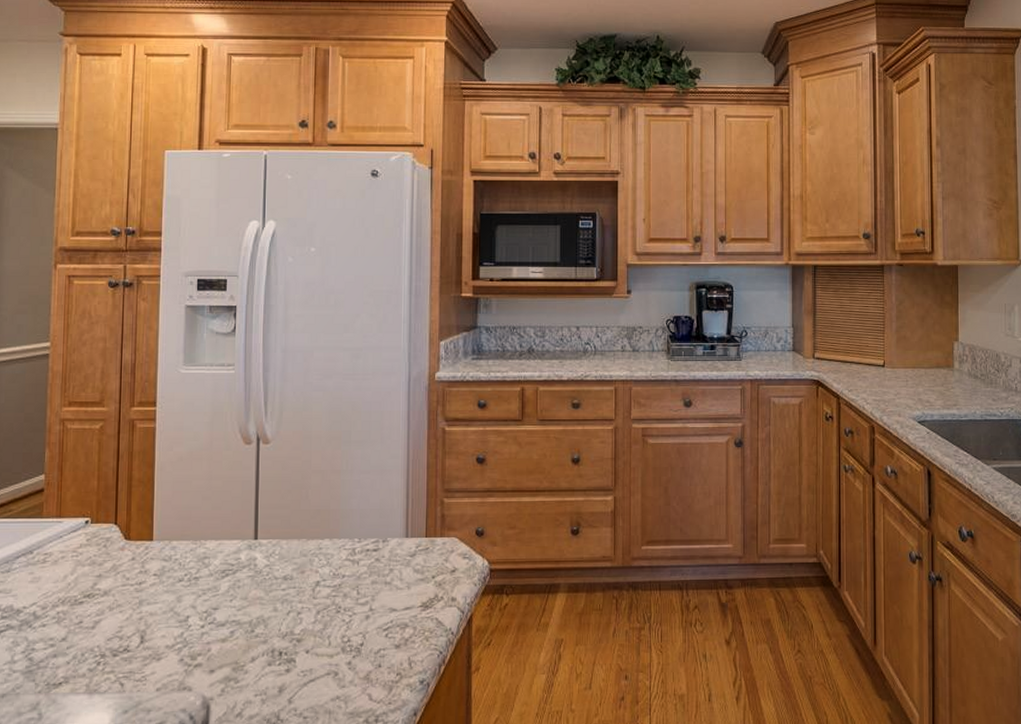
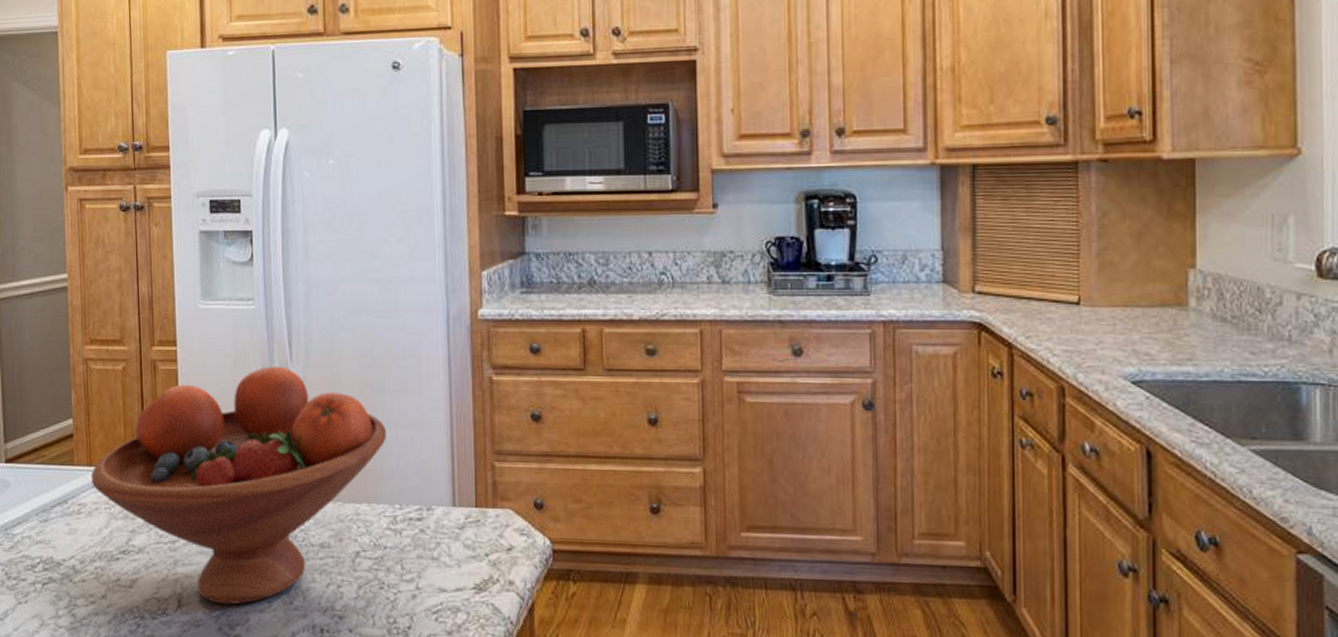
fruit bowl: none [59,422,349,638] -> present [90,366,386,605]

